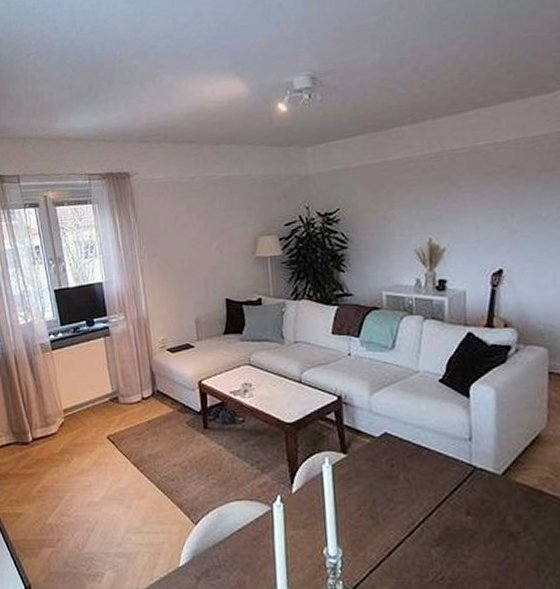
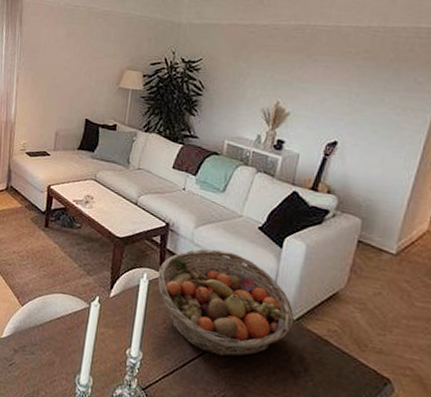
fruit basket: none [341,414,500,534] -> present [158,248,295,358]

